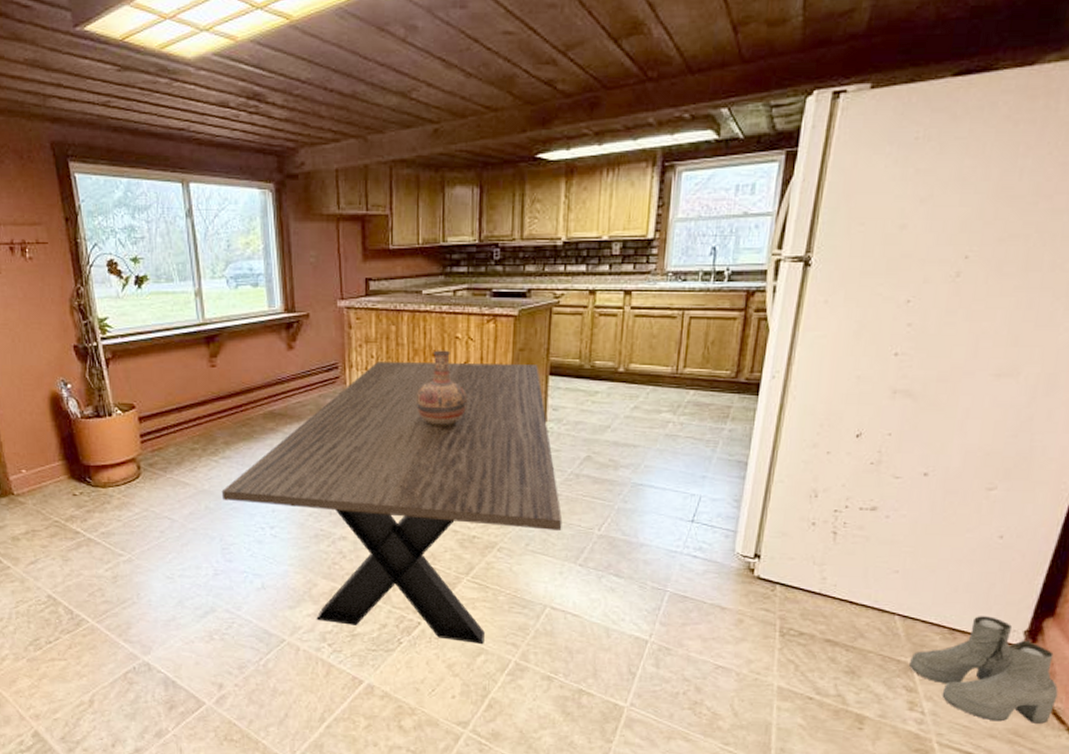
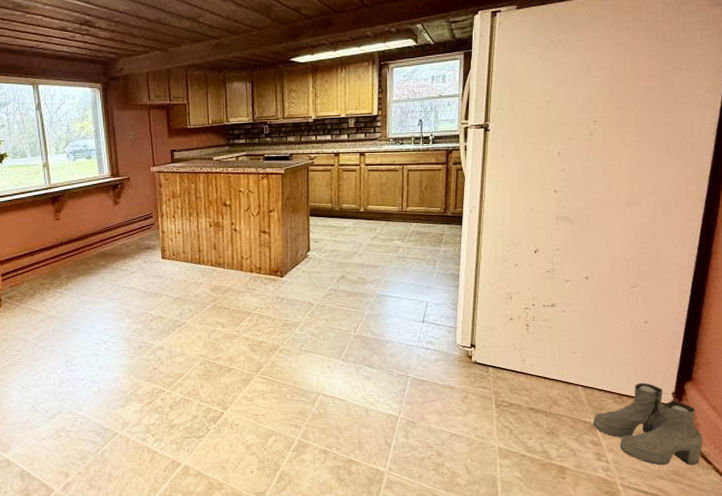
dining table: present [221,362,563,644] -> none [65,209,327,427]
vase: present [417,350,468,425] -> none [213,200,251,257]

